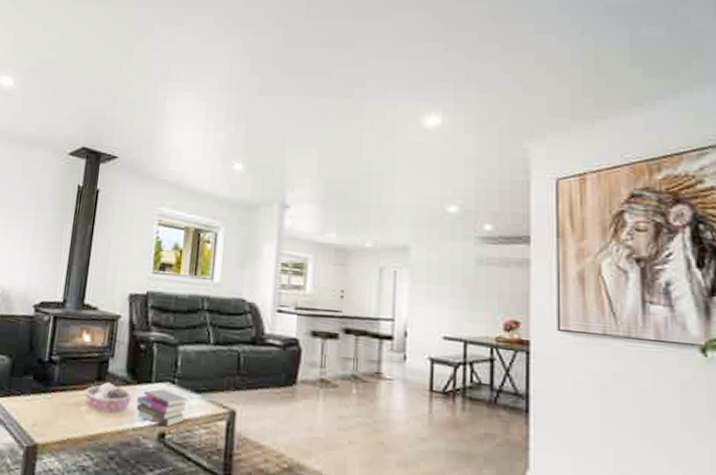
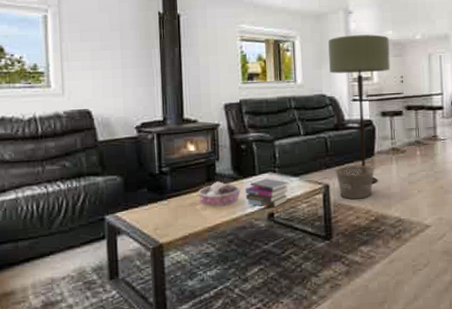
basket: none [245,390,296,438] -> present [335,164,375,200]
floor lamp: none [254,232,331,420] -> present [328,34,390,184]

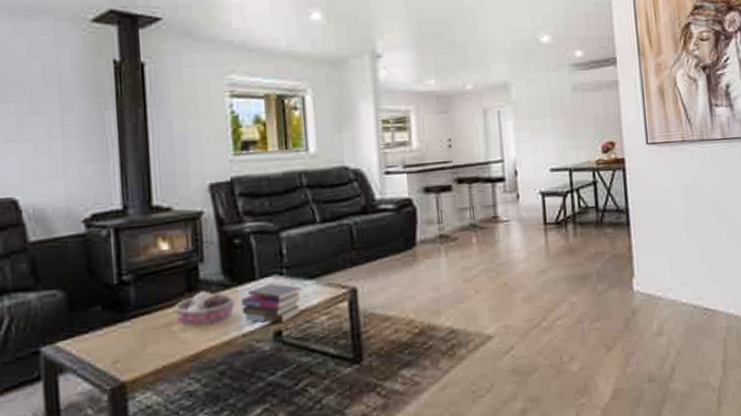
floor lamp: present [328,34,390,184] -> none [350,84,434,284]
basket: present [335,164,375,200] -> none [363,259,418,307]

